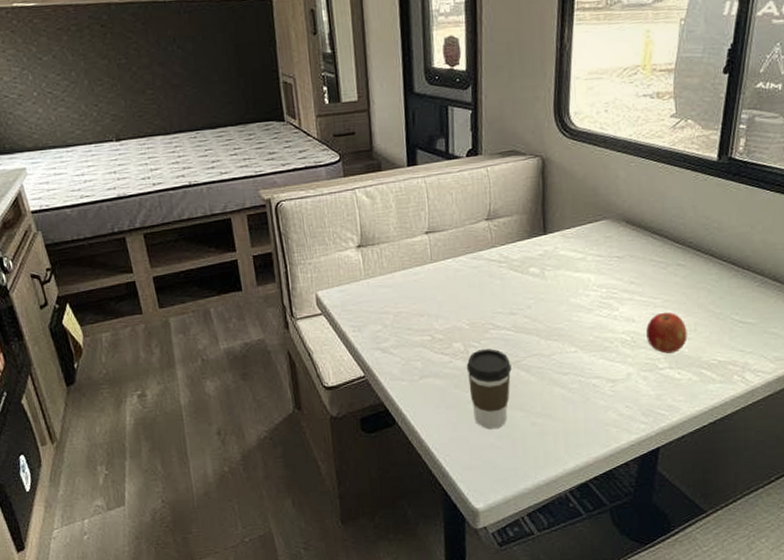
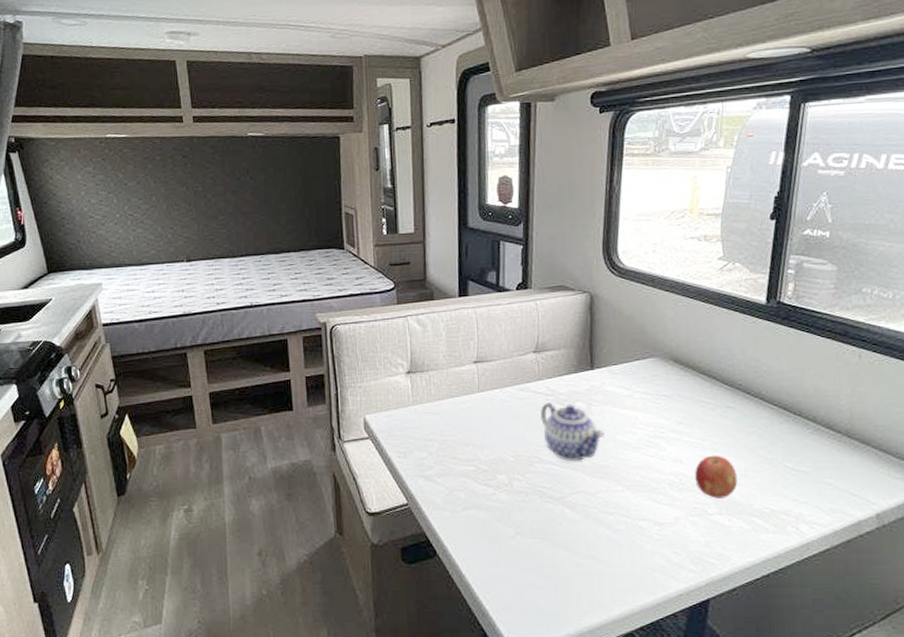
coffee cup: present [466,349,512,430] -> none [510,483,556,568]
teapot: none [494,269,558,326] -> present [541,402,605,462]

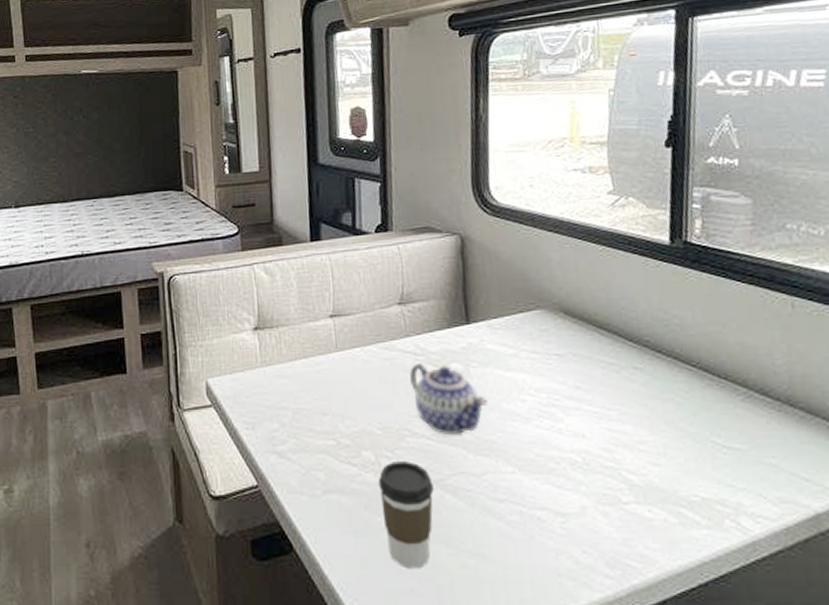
coffee cup: none [510,483,556,568] -> present [378,461,434,569]
fruit: present [695,455,738,498] -> none [601,427,656,483]

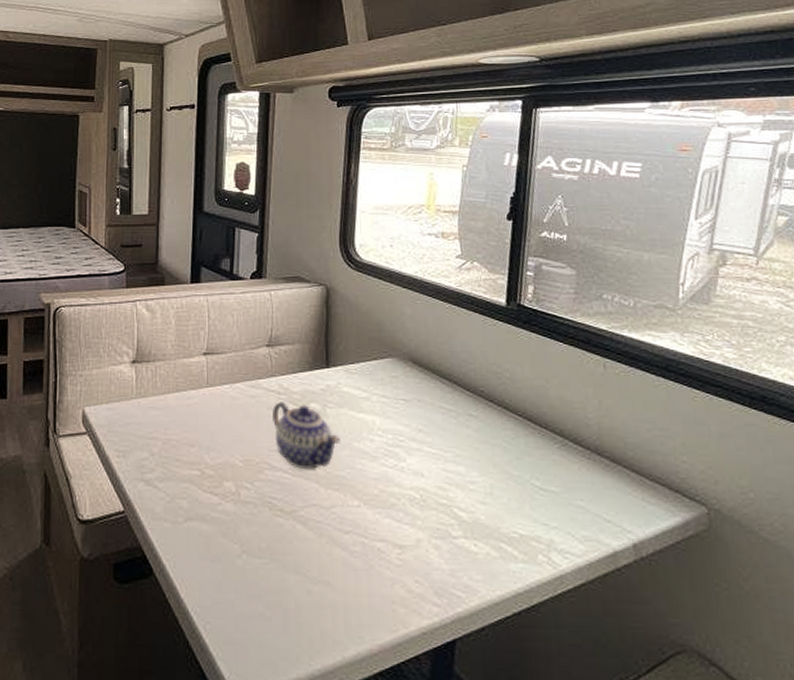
coffee cup: present [378,461,434,569] -> none [236,492,287,595]

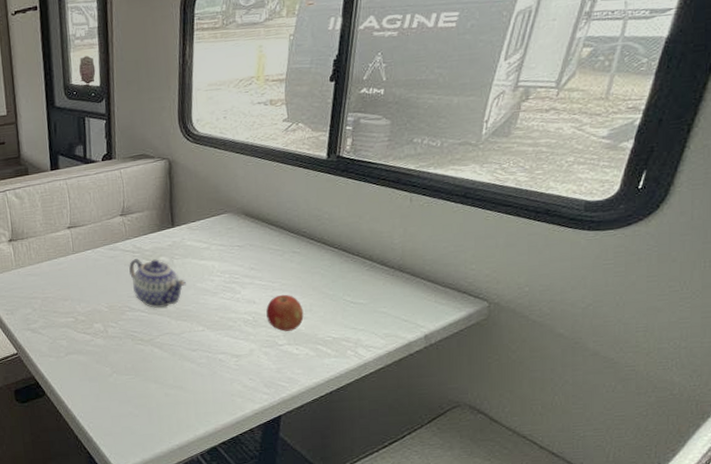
fruit: none [437,468,483,519] -> present [266,294,304,332]

